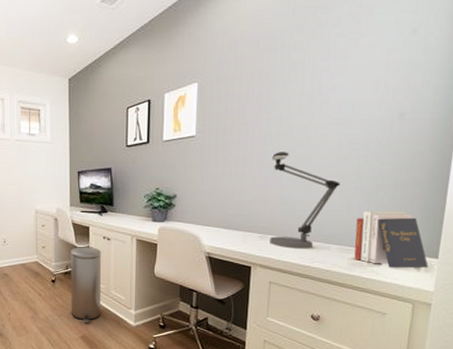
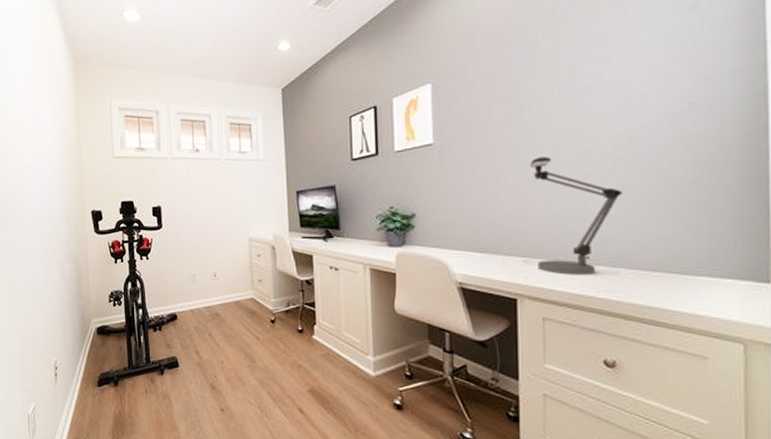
pedal bin: present [71,247,102,323] -> none [292,279,332,373]
books: present [354,211,428,269] -> none [650,223,758,297]

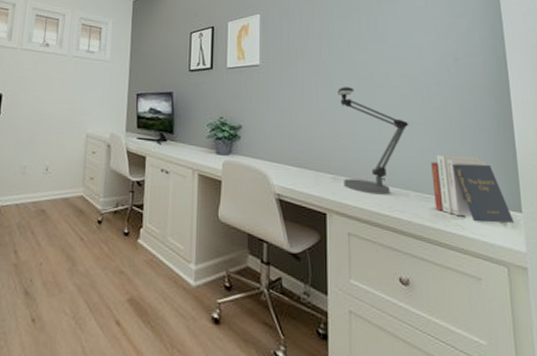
books: none [650,223,758,297] -> present [431,154,514,224]

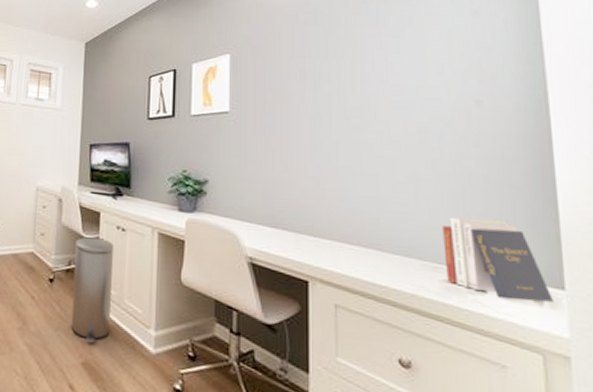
pedal bin: none [118,180,158,280] -> present [71,237,113,344]
desk lamp: present [338,87,409,195] -> none [324,136,414,263]

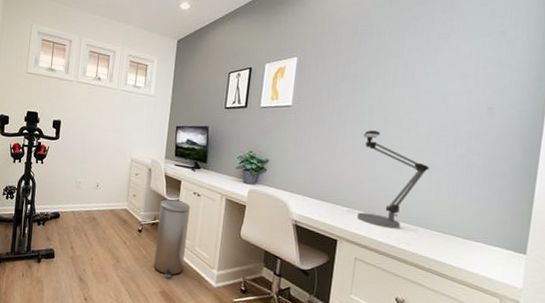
desk lamp: none [324,136,414,263] -> present [357,130,430,229]
books: present [442,217,553,302] -> none [441,197,516,263]

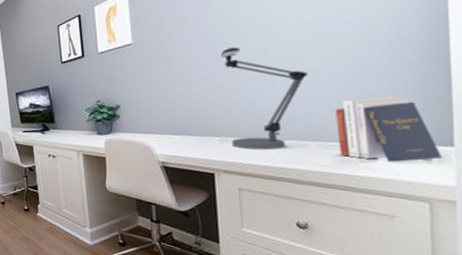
pedal bin: present [153,199,190,278] -> none [17,166,55,244]
books: none [441,197,516,263] -> present [336,95,442,163]

